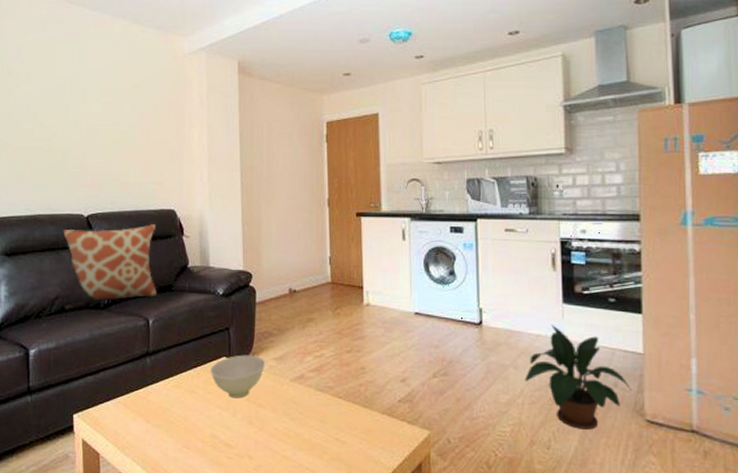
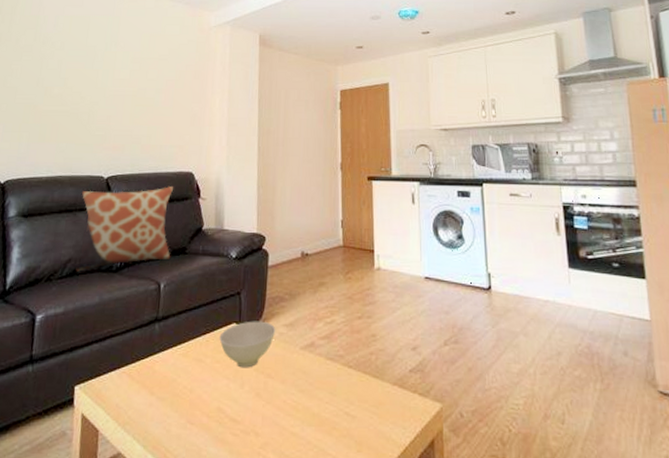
potted plant: present [525,325,632,430] -> none [535,290,643,402]

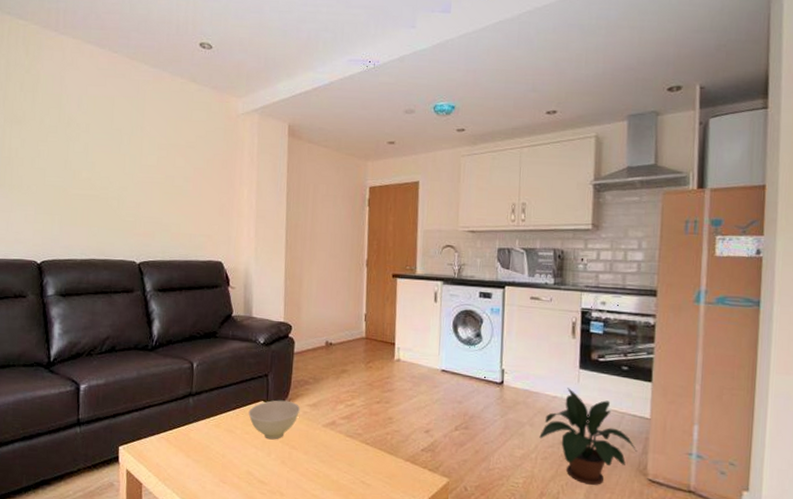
pillow: present [76,185,174,272] -> none [114,273,204,349]
potted plant: none [535,290,643,402] -> present [539,388,638,485]

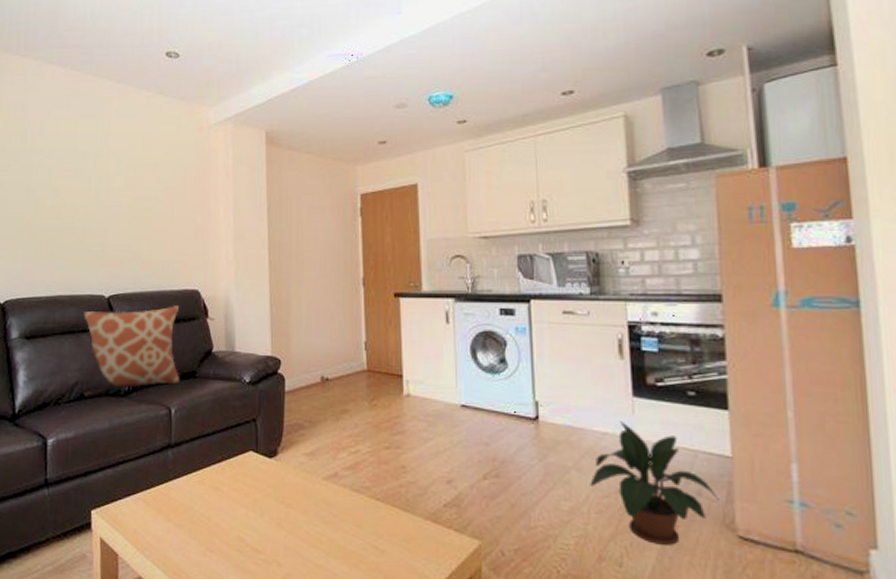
pillow: none [114,273,204,349] -> present [83,304,181,396]
bowl: present [248,400,301,440] -> none [236,449,296,498]

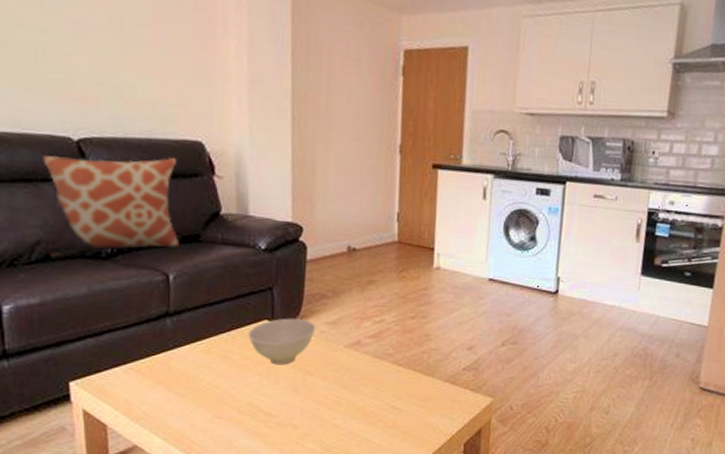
bowl: none [236,449,296,498] -> present [248,318,316,365]
potted plant: present [590,421,720,545] -> none [593,296,692,396]

